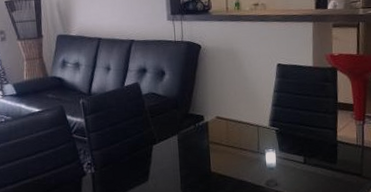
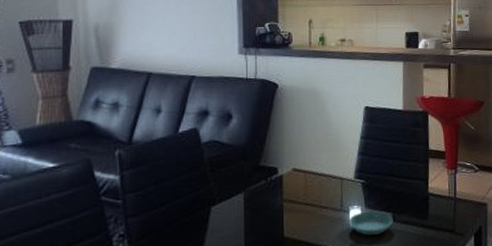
saucer: none [265,154,305,174] -> present [349,211,393,236]

